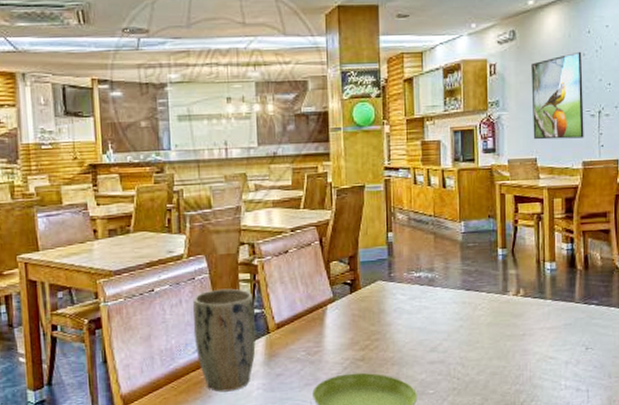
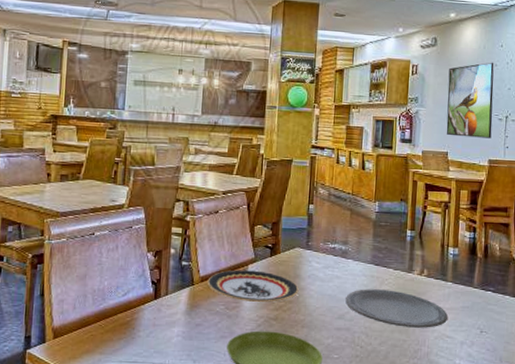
plant pot: present [192,288,256,392] -> none [125,239,183,336]
plate: none [284,310,385,345] -> present [207,269,299,303]
plate: none [437,315,549,353] -> present [345,289,448,328]

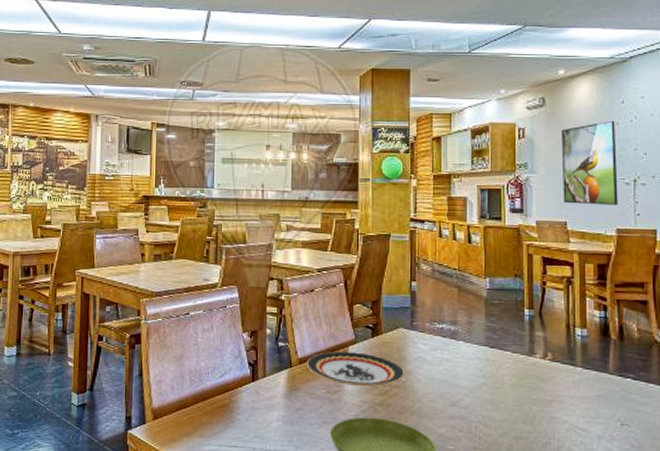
plate: present [345,289,448,328] -> none [458,373,579,419]

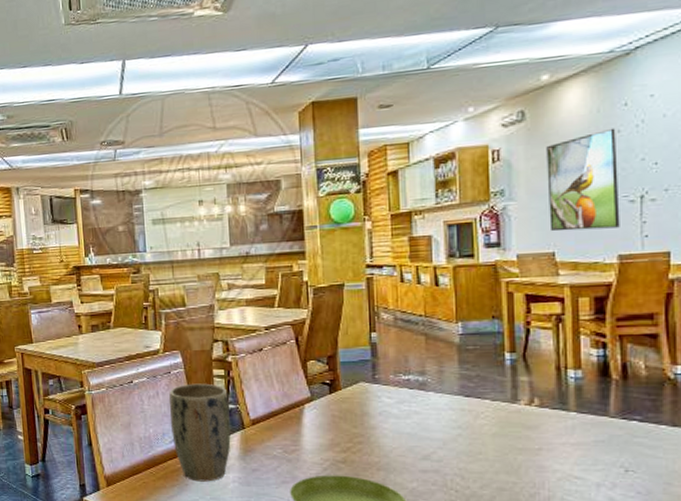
plant pot: none [221,319,279,419] -> present [168,383,231,482]
plate: present [306,351,405,388] -> none [259,410,369,445]

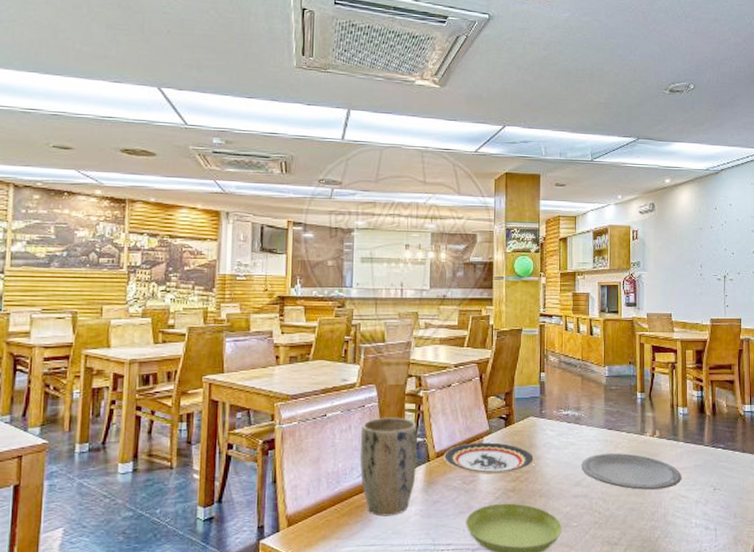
plate: none [259,410,369,445] -> present [443,442,535,476]
plate: none [430,424,573,468] -> present [581,453,681,490]
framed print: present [546,128,620,232] -> none [667,224,712,298]

